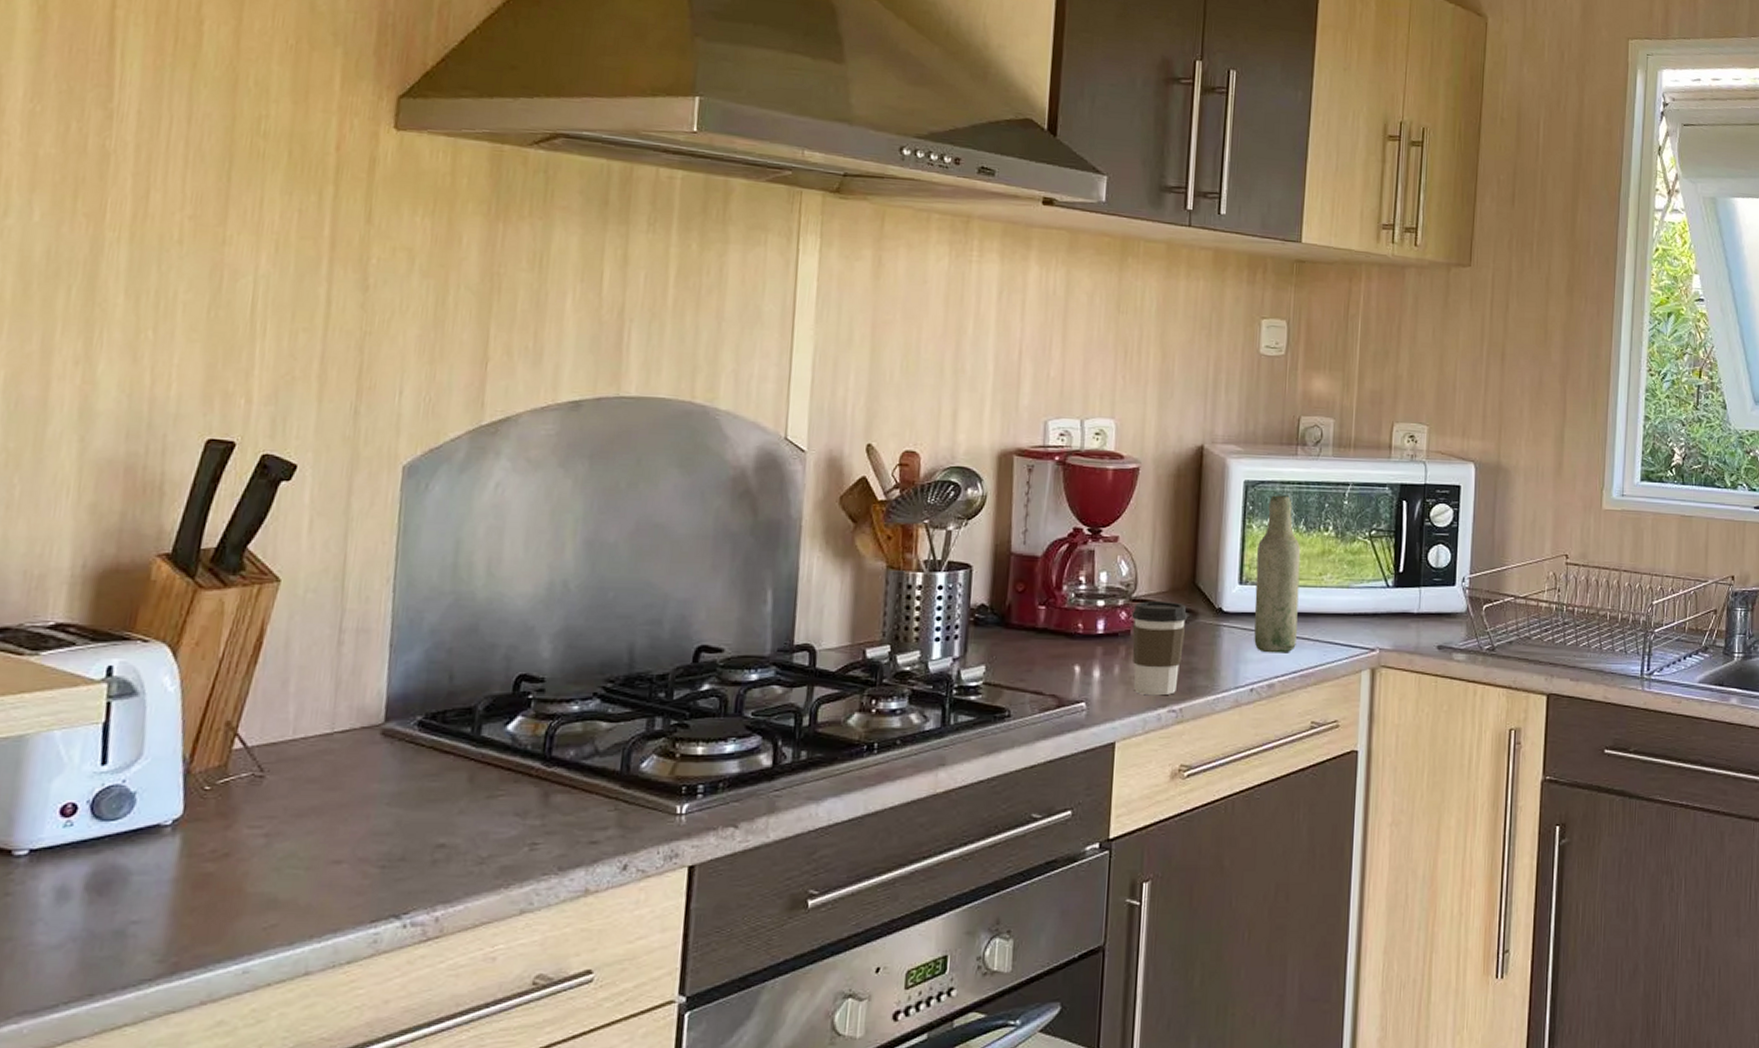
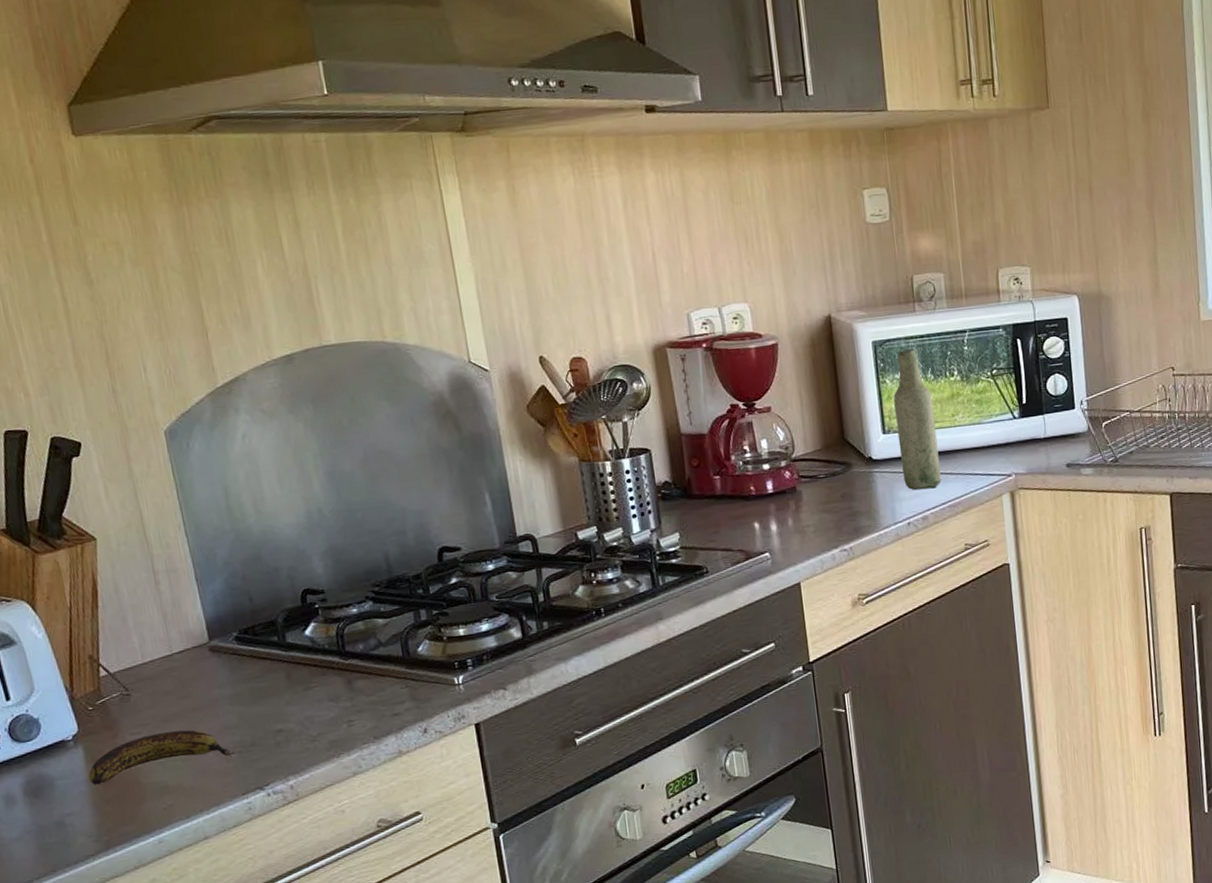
banana: none [177,829,377,887] -> present [88,729,235,785]
coffee cup: present [1131,601,1188,696] -> none [794,457,844,540]

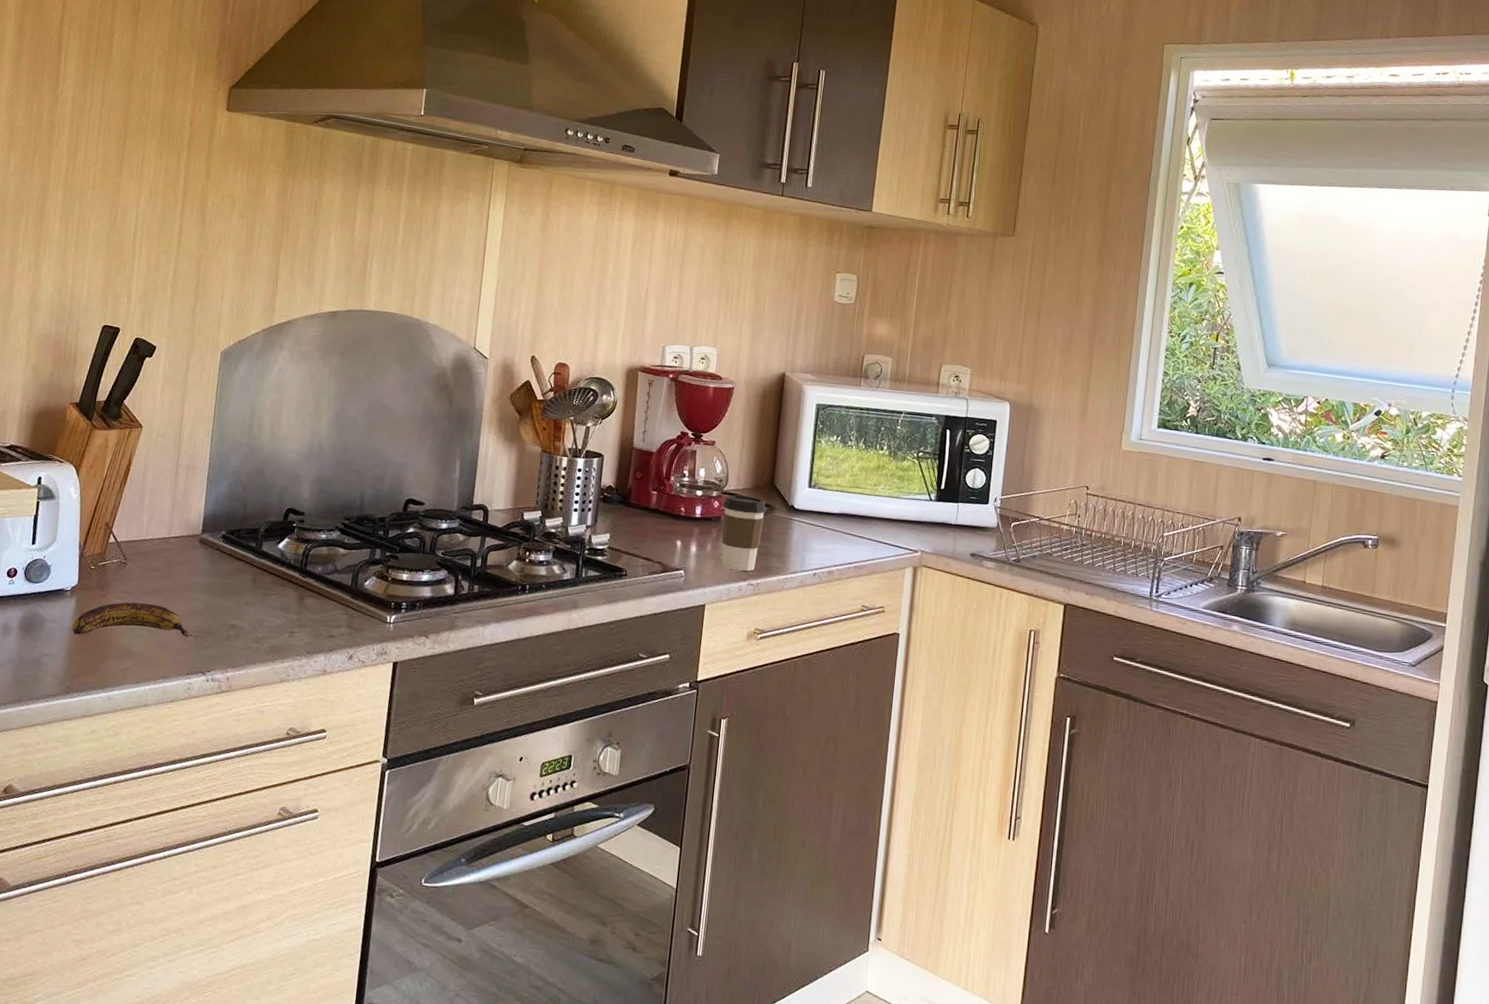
coffee cup: none [794,457,844,540] -> present [721,494,767,572]
bottle: present [893,349,942,491] -> none [818,417,860,547]

